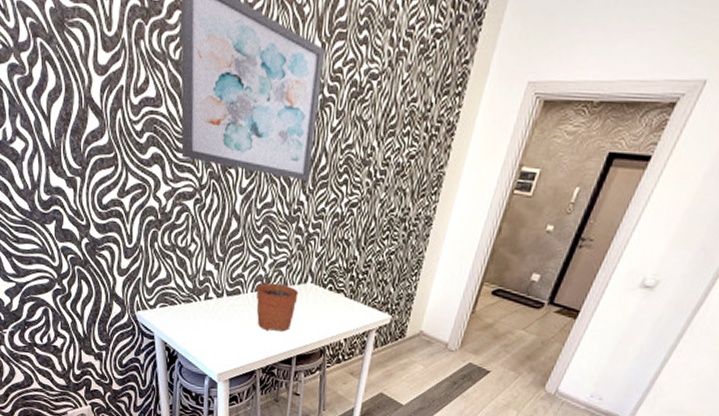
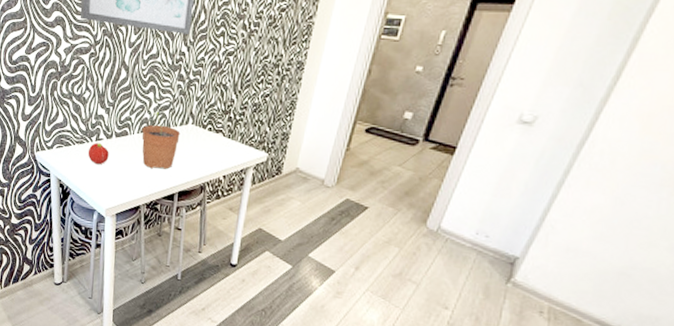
fruit: none [196,302,220,326] -> present [87,143,109,164]

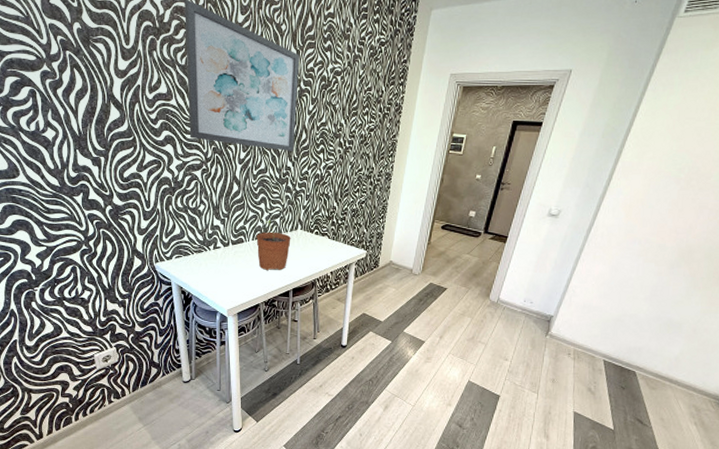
fruit: present [87,143,109,164] -> none [206,251,227,270]

